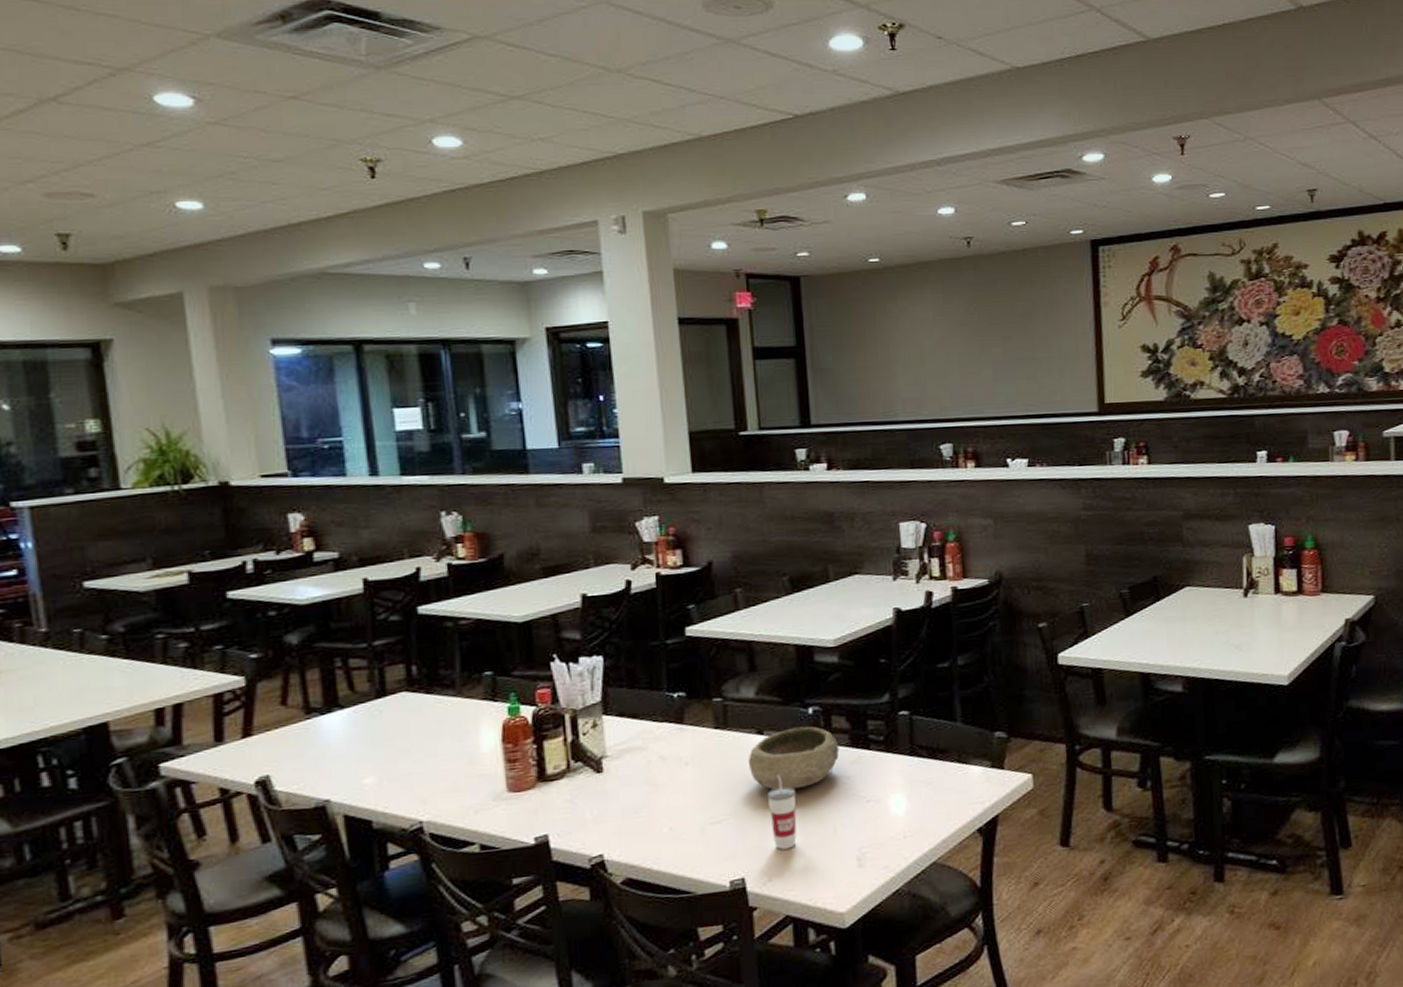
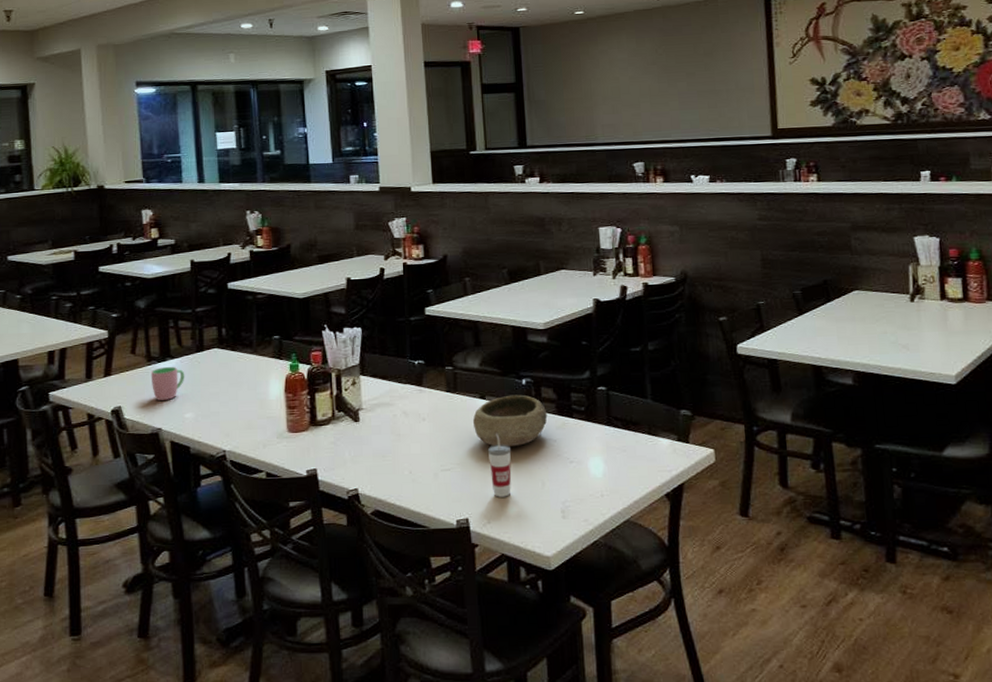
cup: none [311,719,361,764] -> present [151,367,185,400]

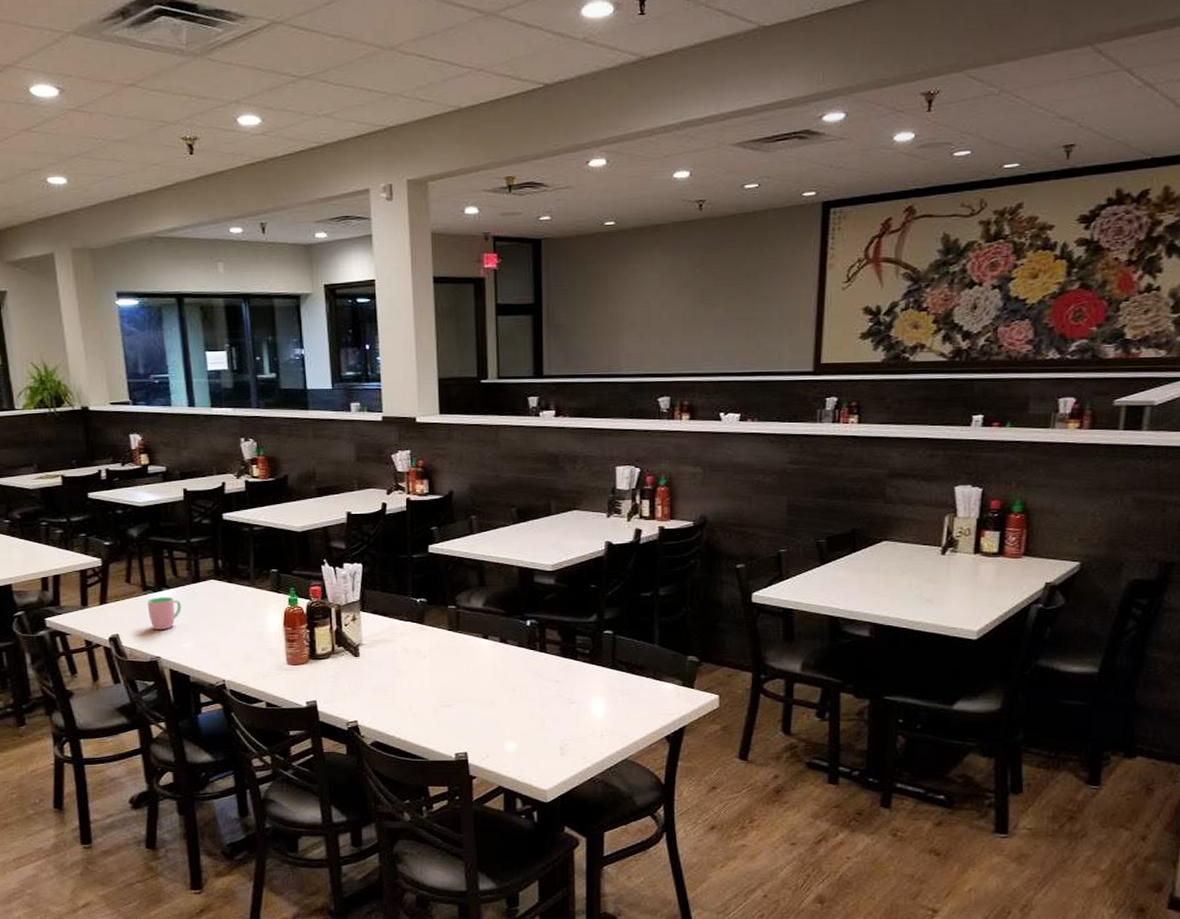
bowl: present [472,394,548,447] -> none [474,635,551,687]
cup: present [487,434,512,497] -> none [488,673,513,734]

